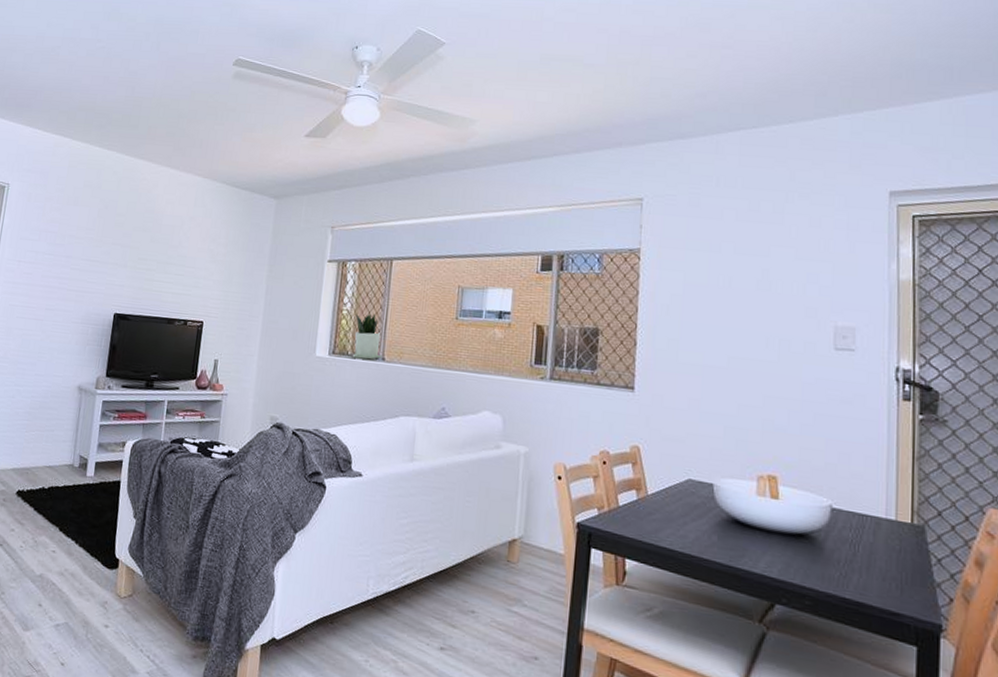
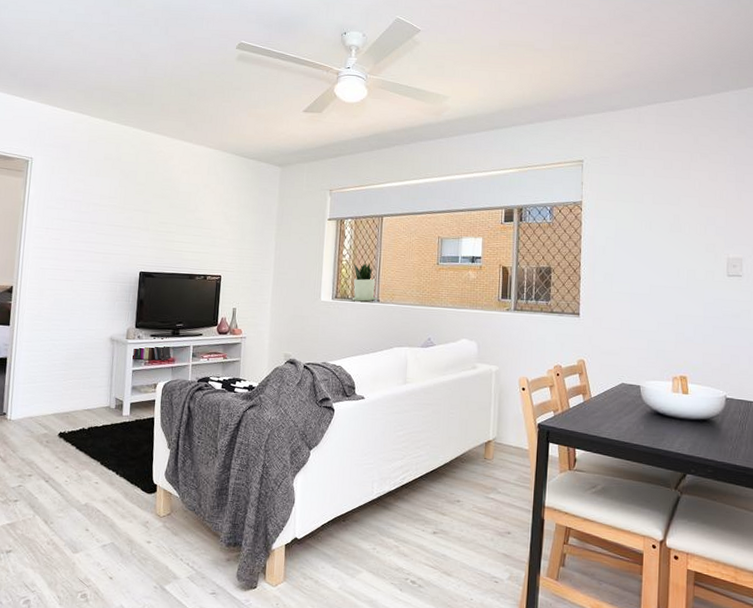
books: none [101,387,144,417] -> present [132,336,172,361]

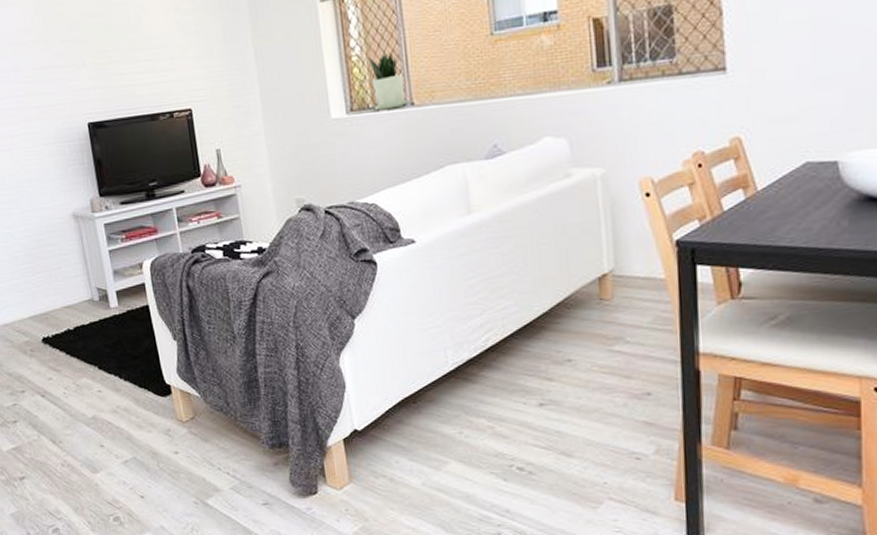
books: present [132,336,172,361] -> none [105,201,153,236]

